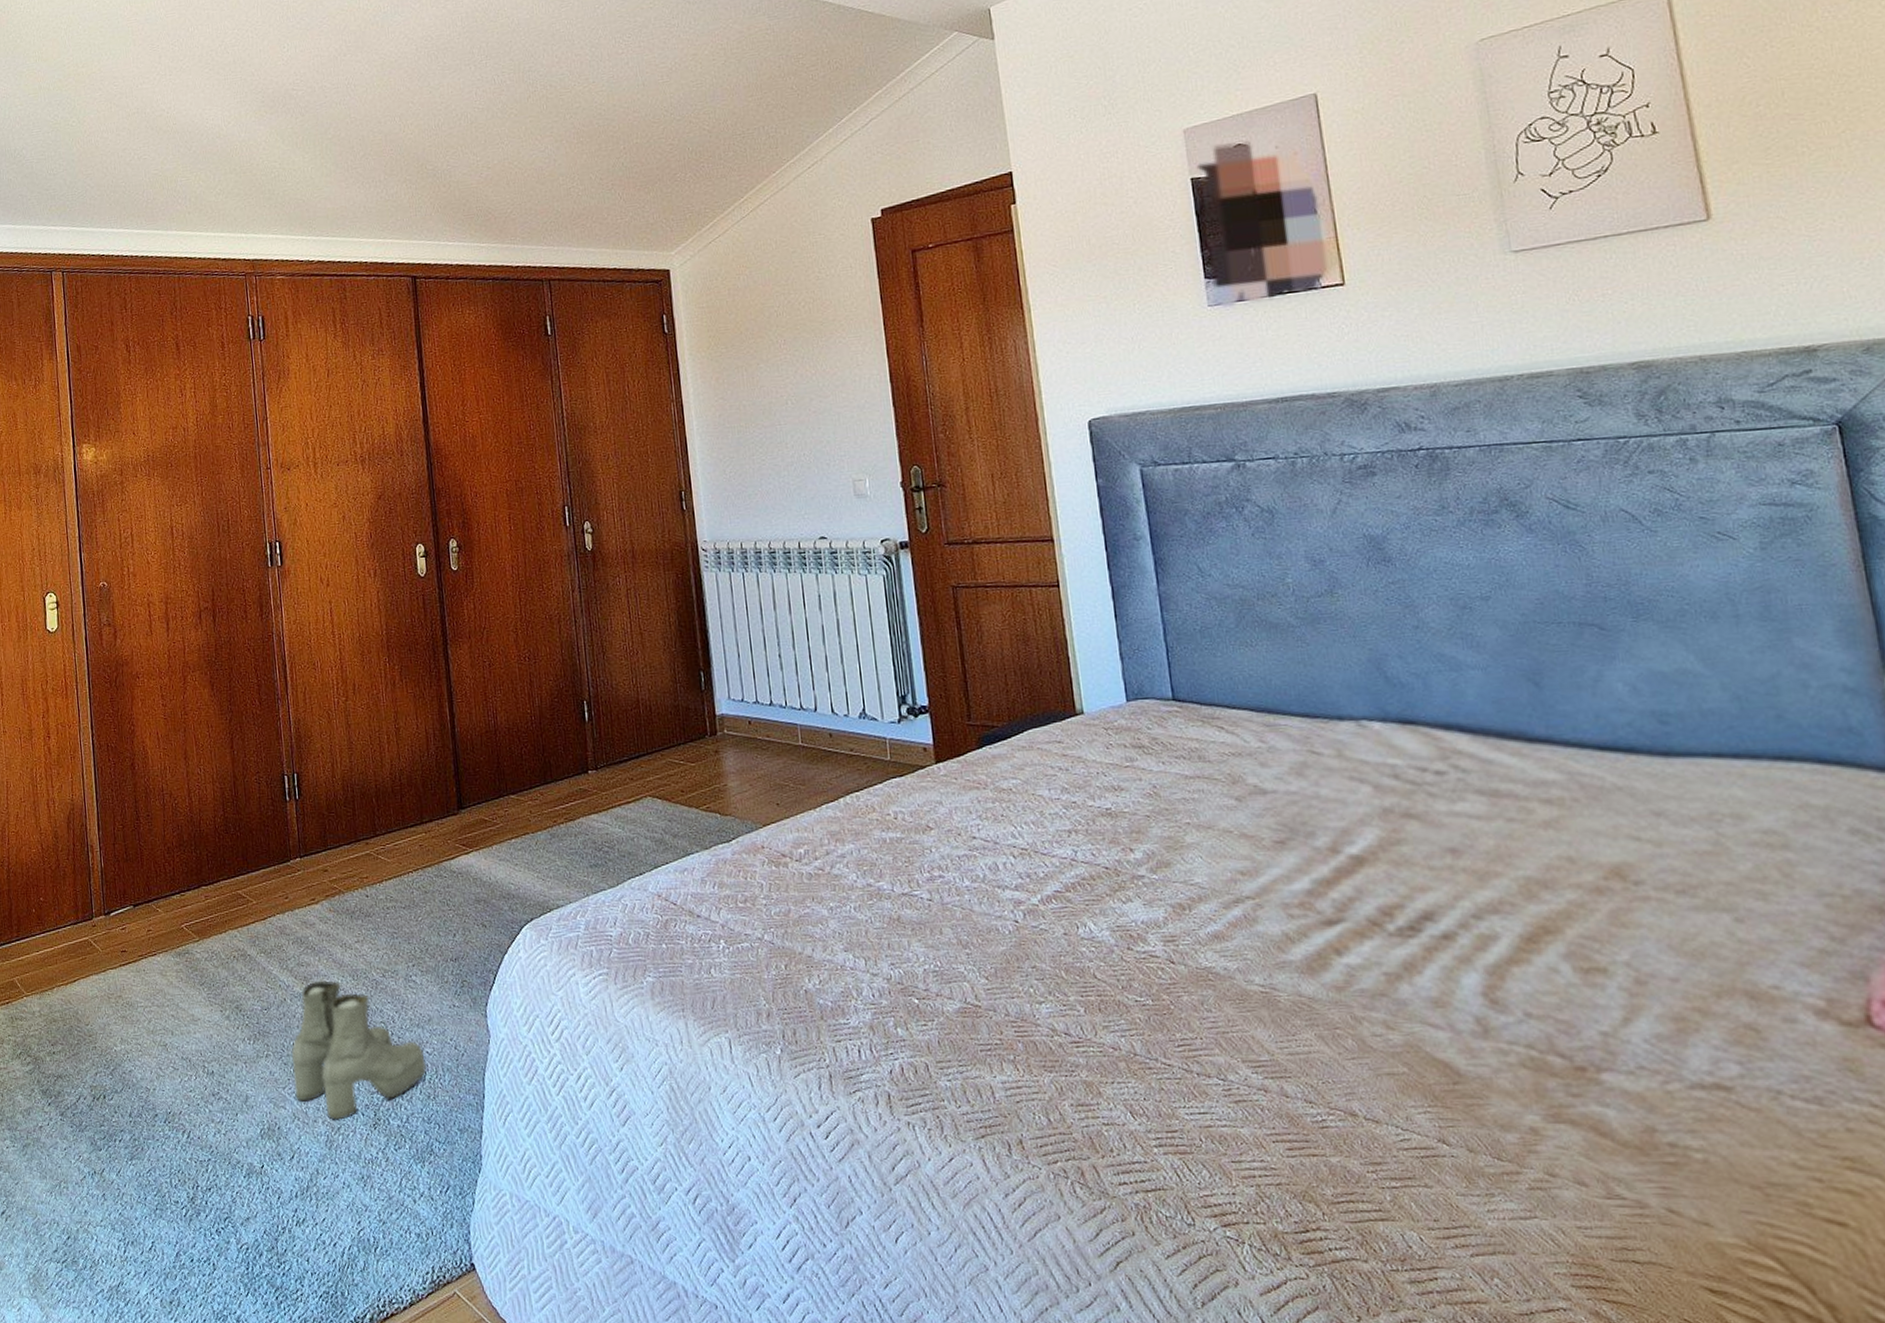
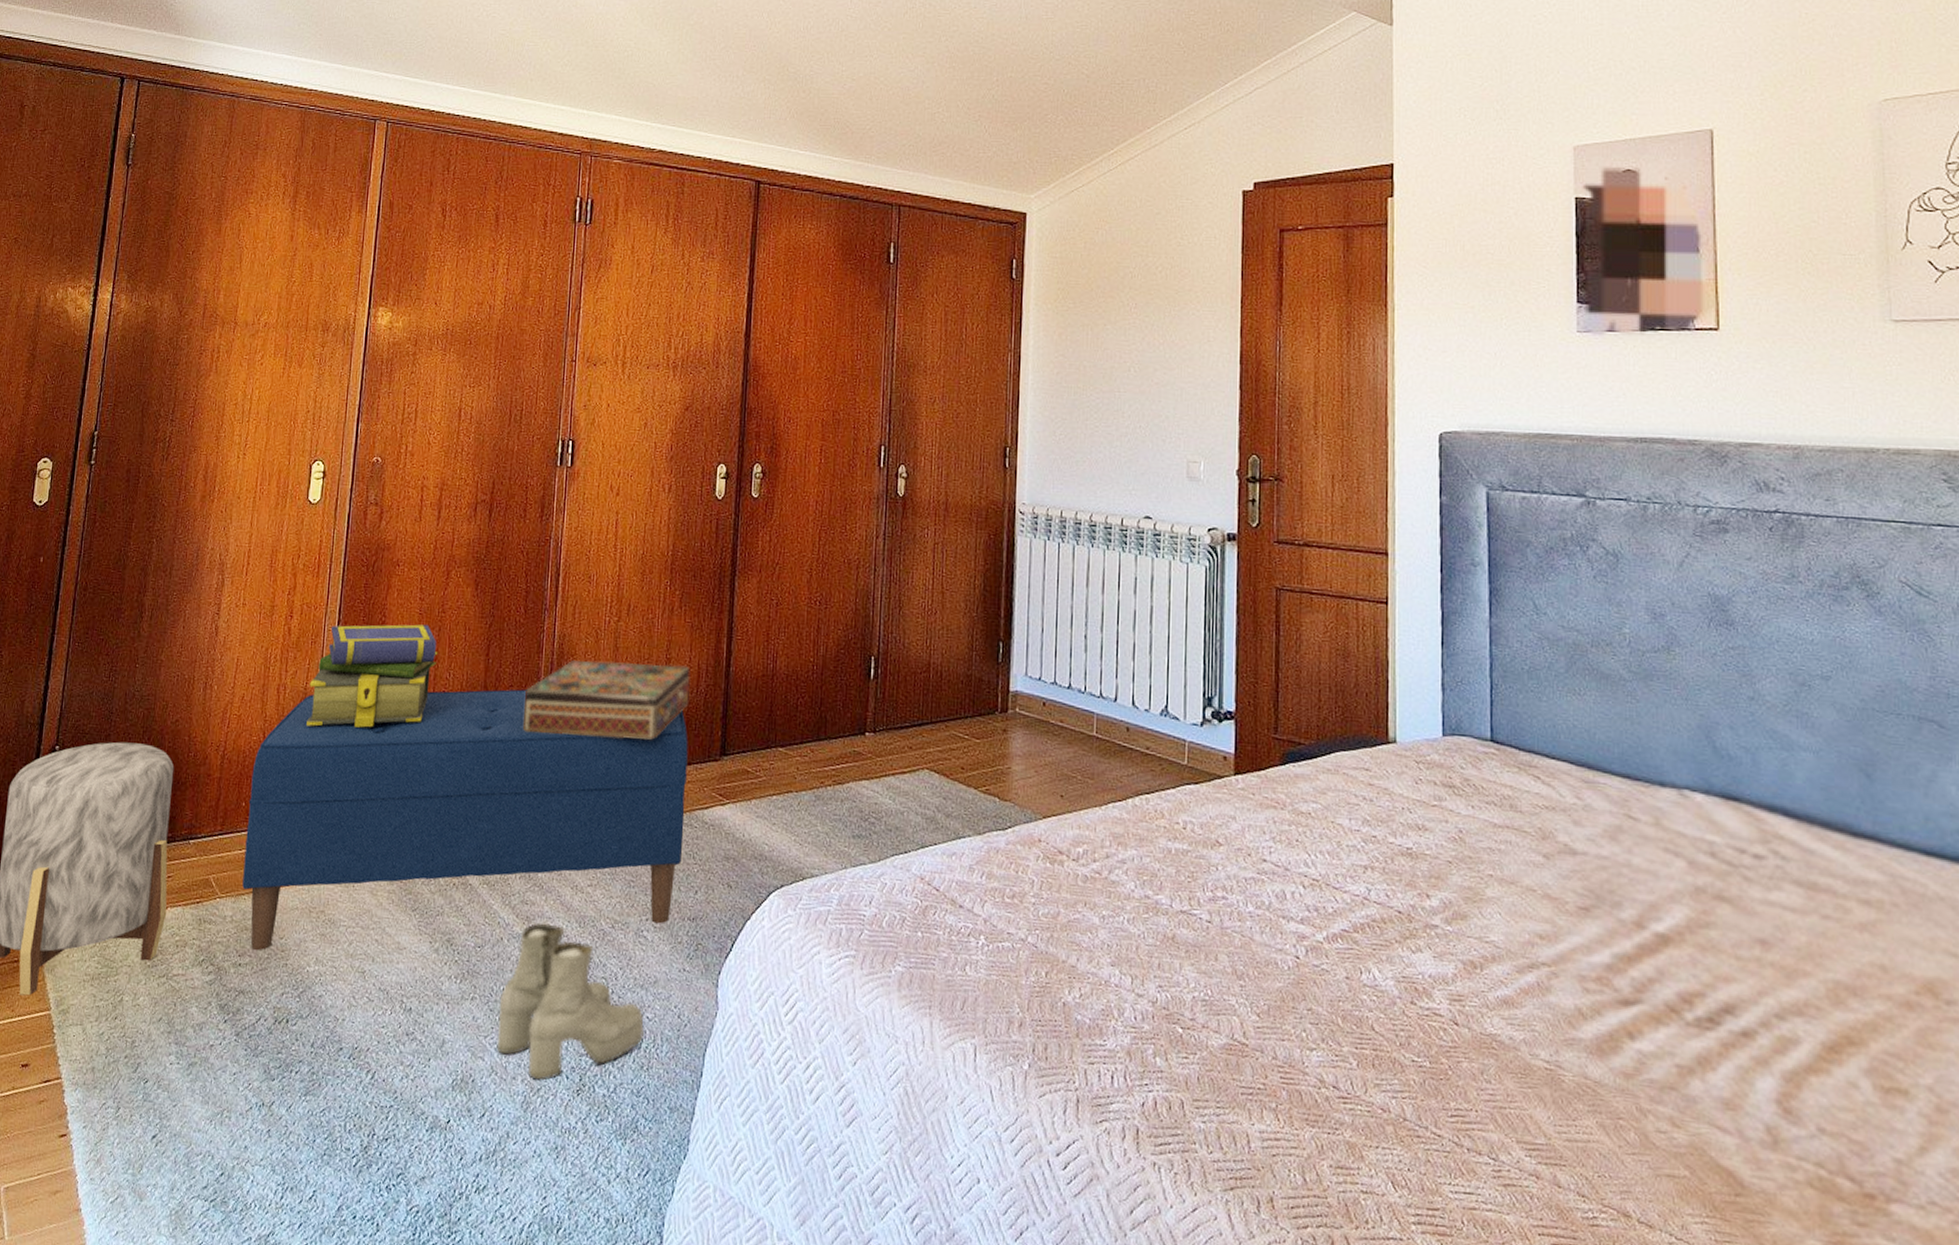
bench: none [36,772,437,1039] -> present [242,689,688,951]
stack of books: none [75,728,188,833] -> present [307,624,438,728]
decorative box: none [272,733,422,812] -> present [523,660,691,740]

